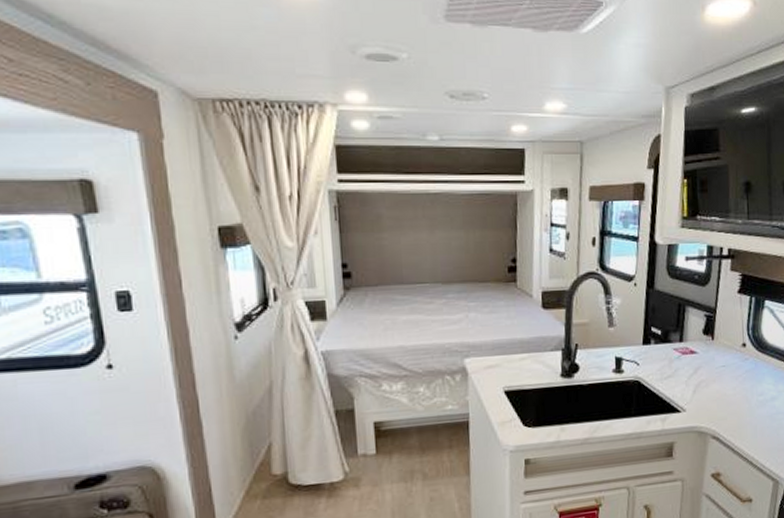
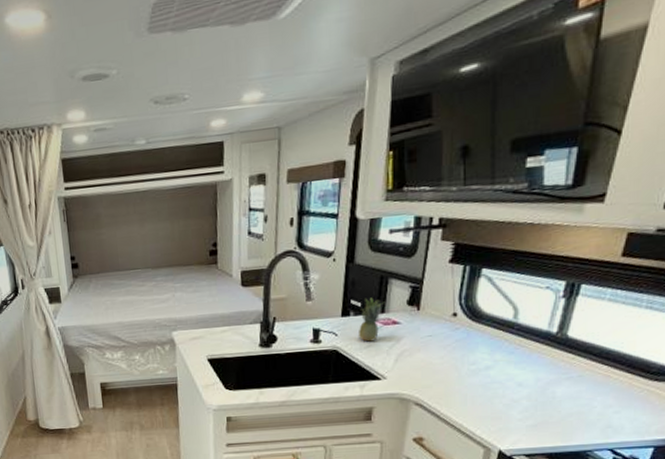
fruit: none [659,325,683,372] -> present [359,297,385,342]

